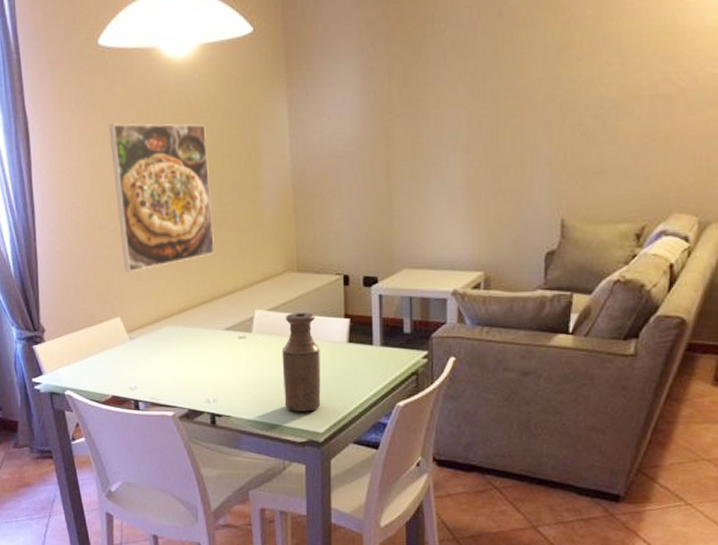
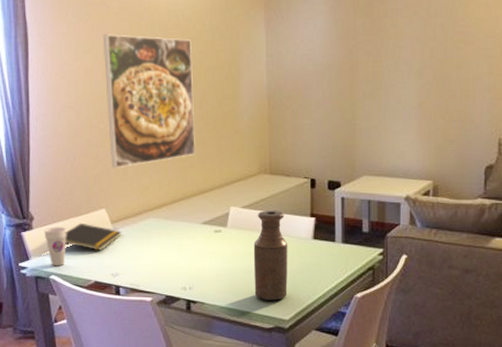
cup: none [56,338,81,381] -> present [43,227,66,266]
notepad: none [78,333,139,363] -> present [65,223,122,251]

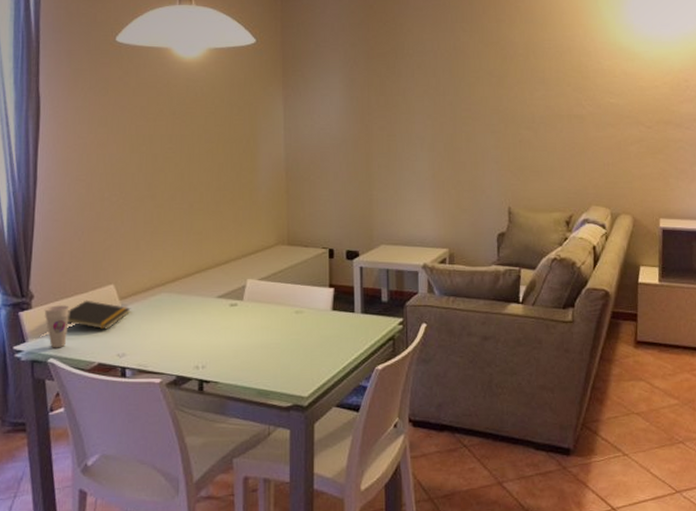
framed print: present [102,34,196,169] -> none [118,108,213,242]
bottle: present [253,211,288,300] -> none [271,282,307,376]

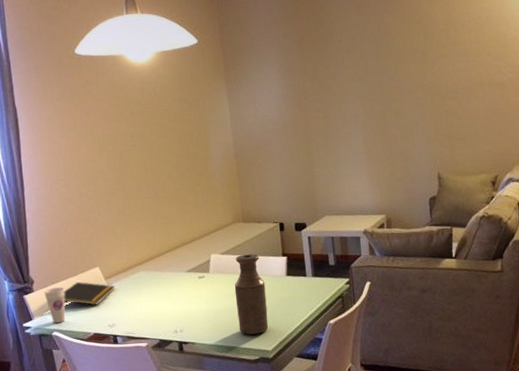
bottle: none [271,282,307,376] -> present [234,254,269,335]

